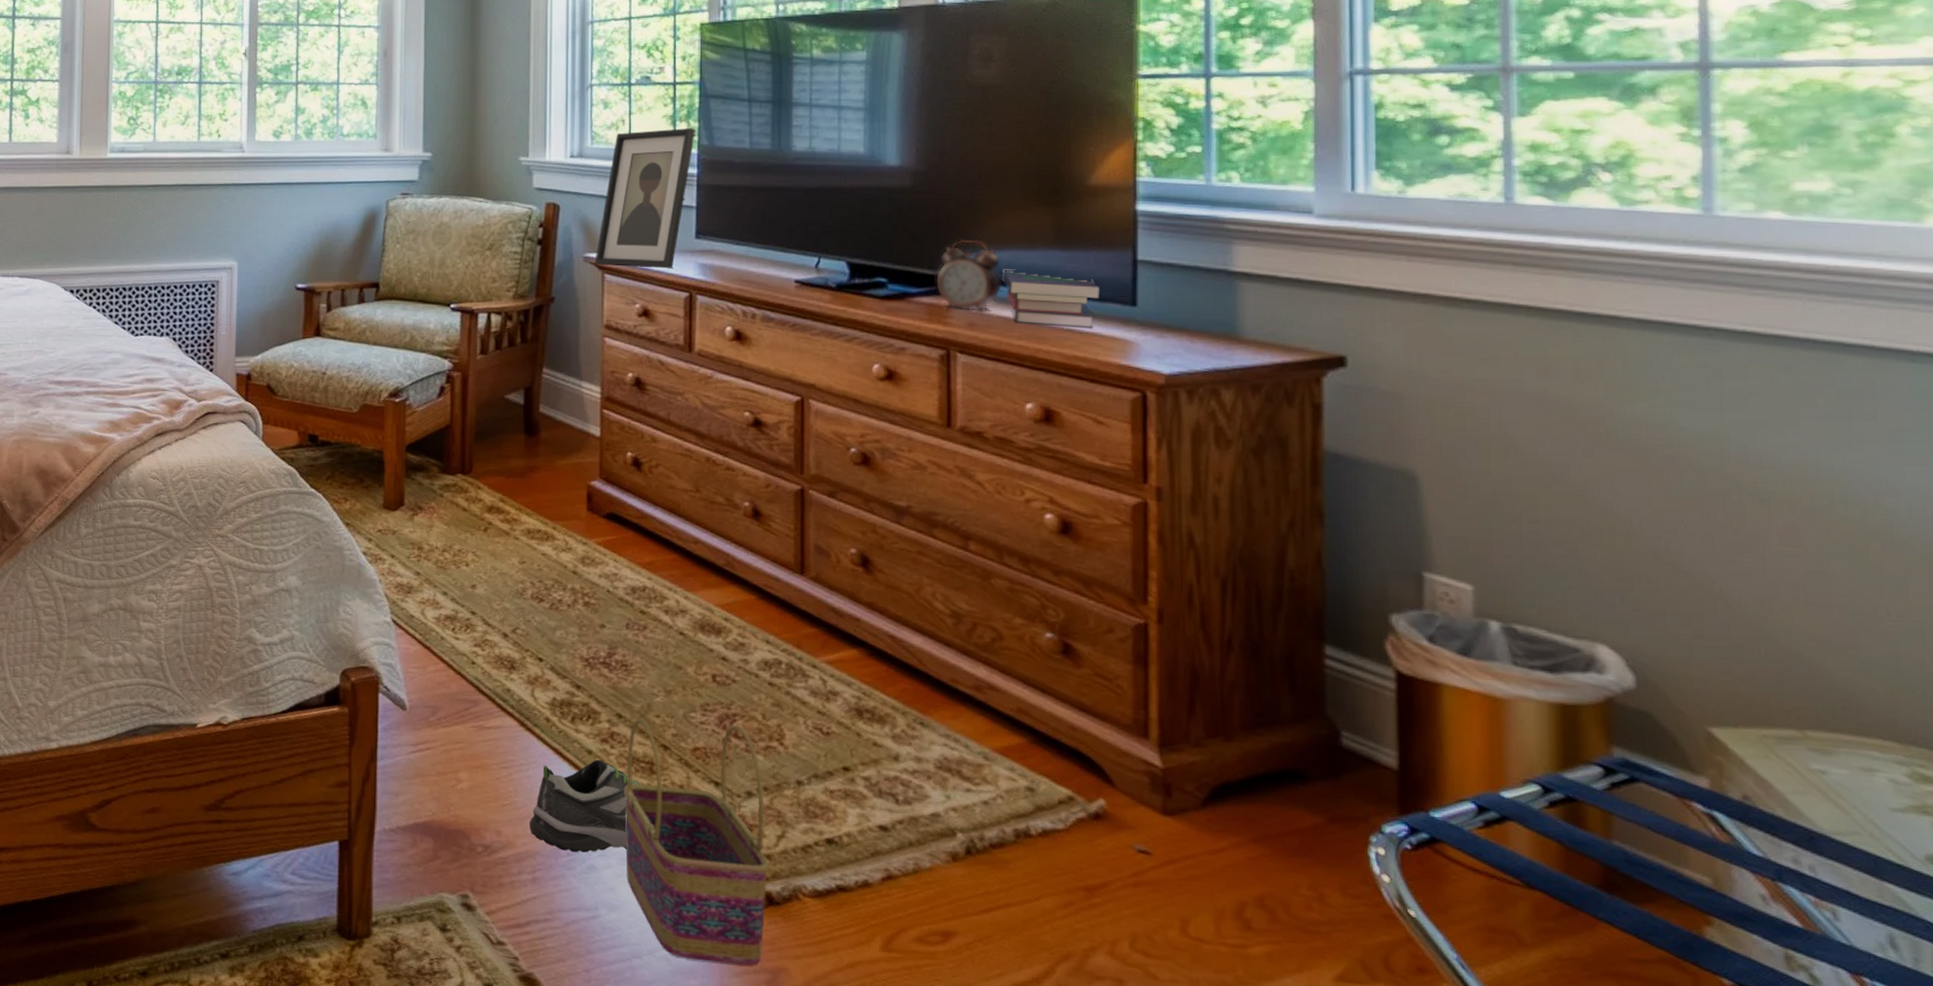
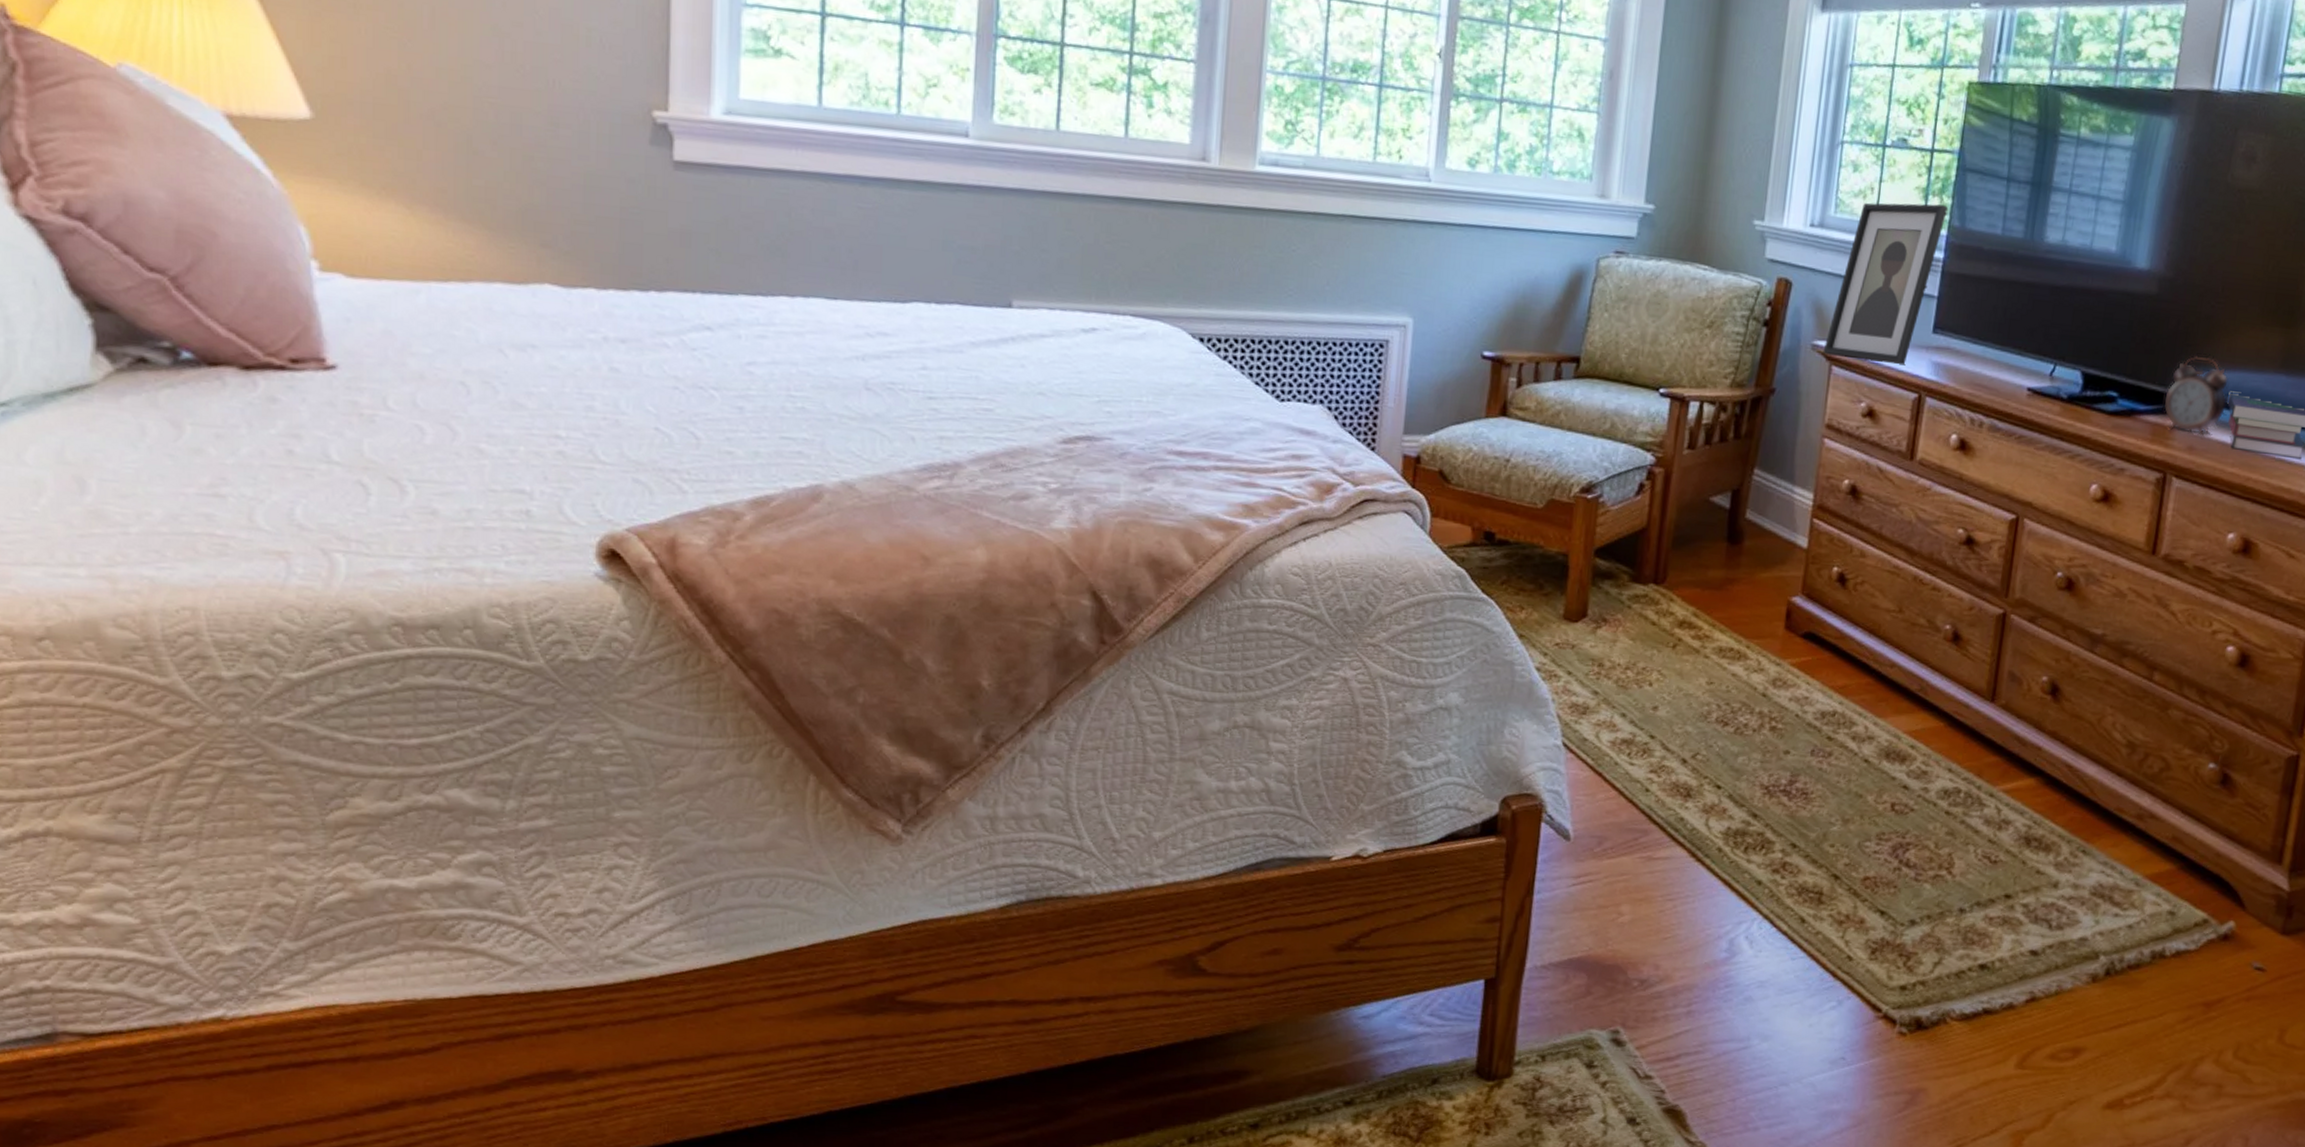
athletic shoe: present [530,759,641,853] -> none [1689,890,1808,985]
basket: present [623,719,769,965] -> none [1782,848,1927,1088]

